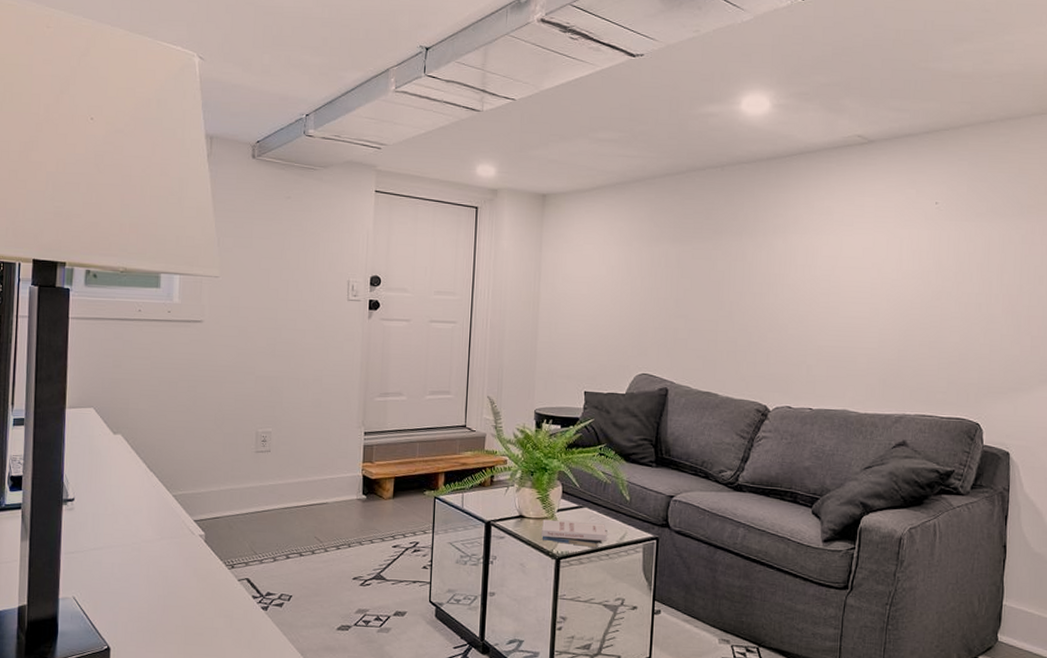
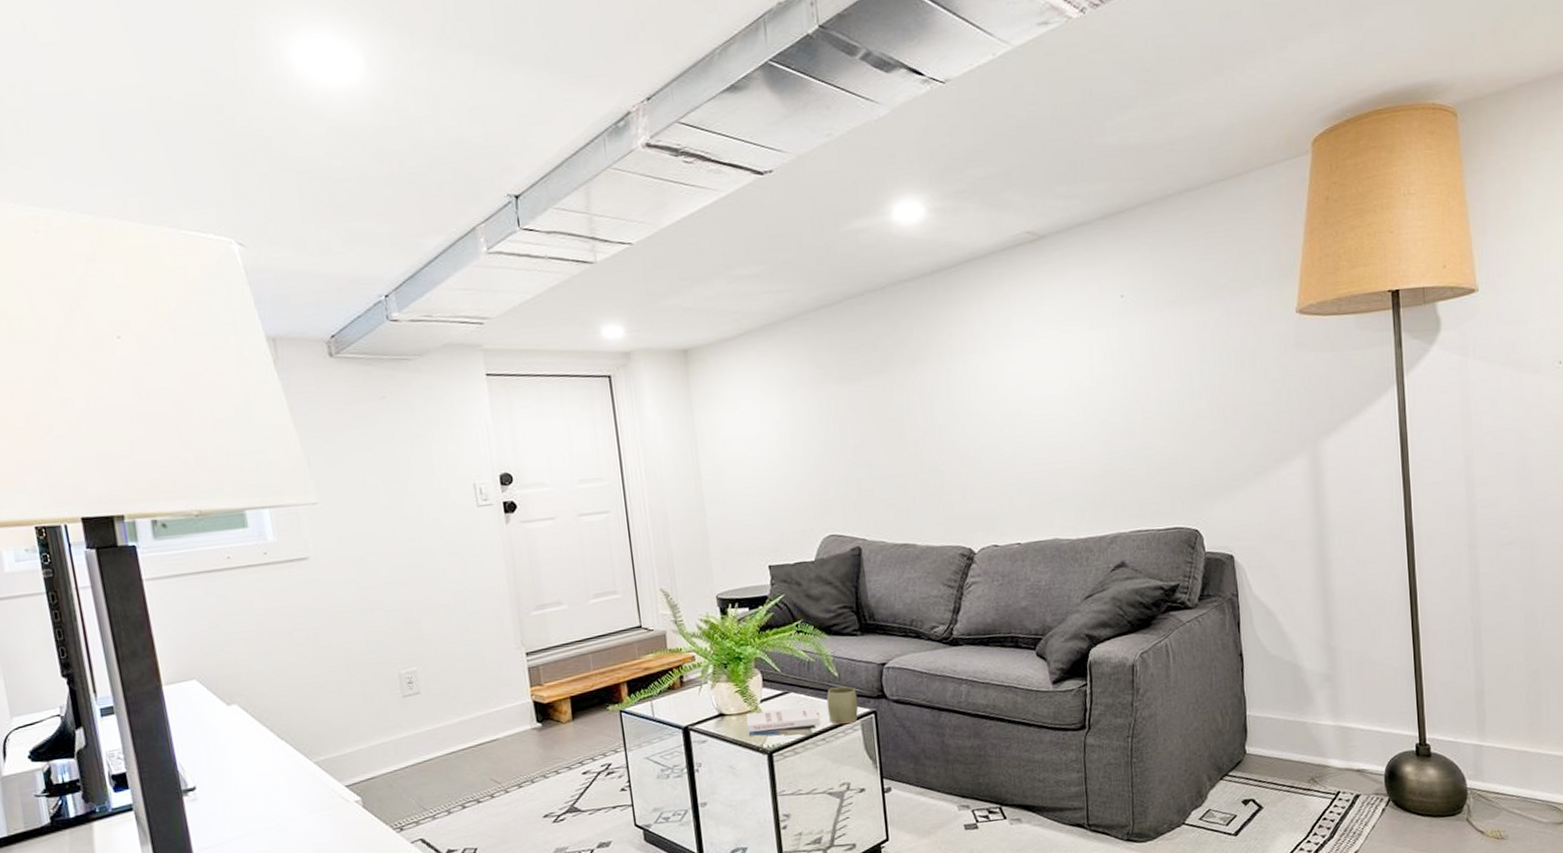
mug: none [615,510,644,545] -> present [826,686,859,725]

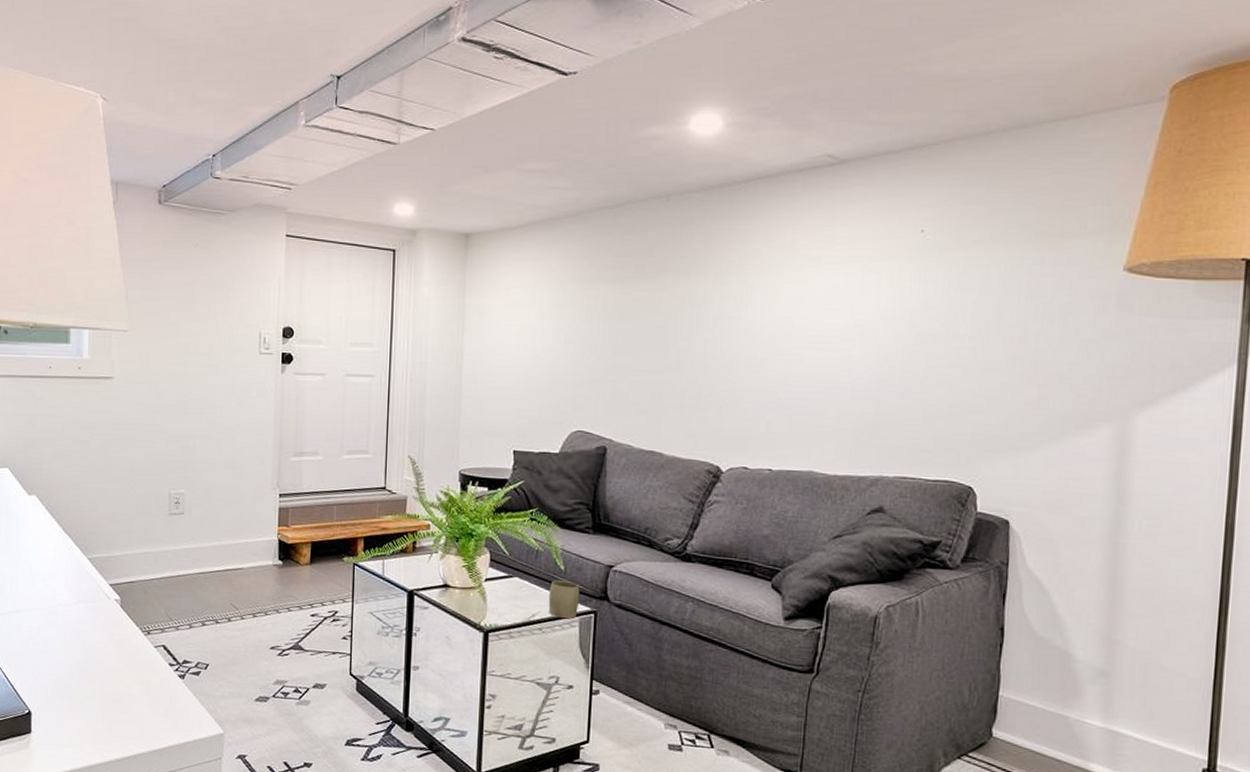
books: present [746,706,821,737] -> none [468,589,540,621]

